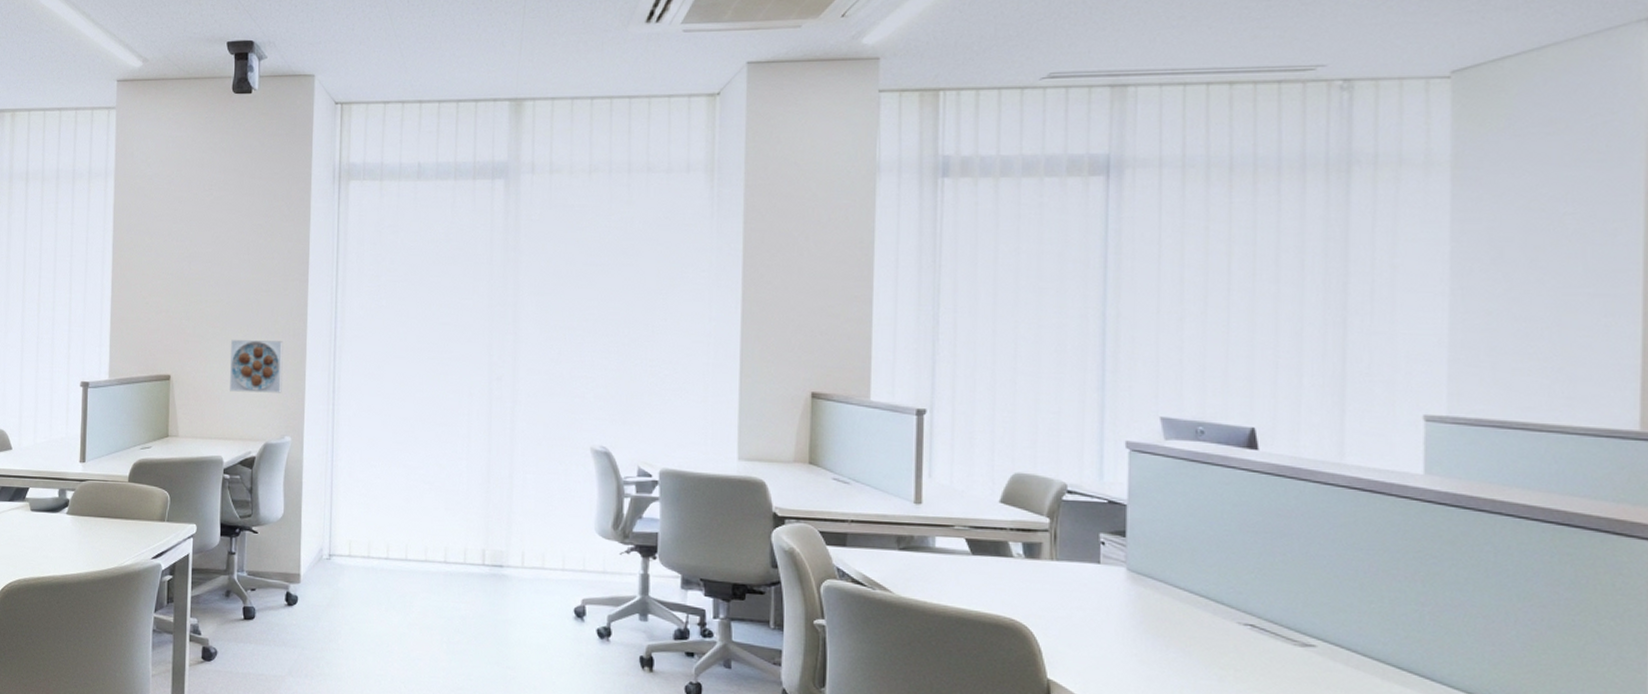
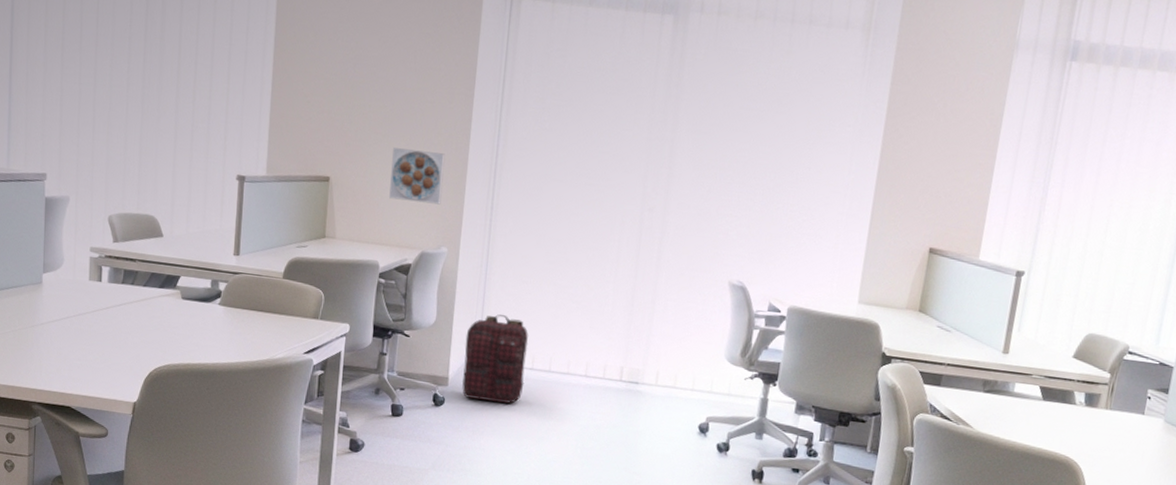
backpack: none [314,502,382,599] -> present [461,314,529,404]

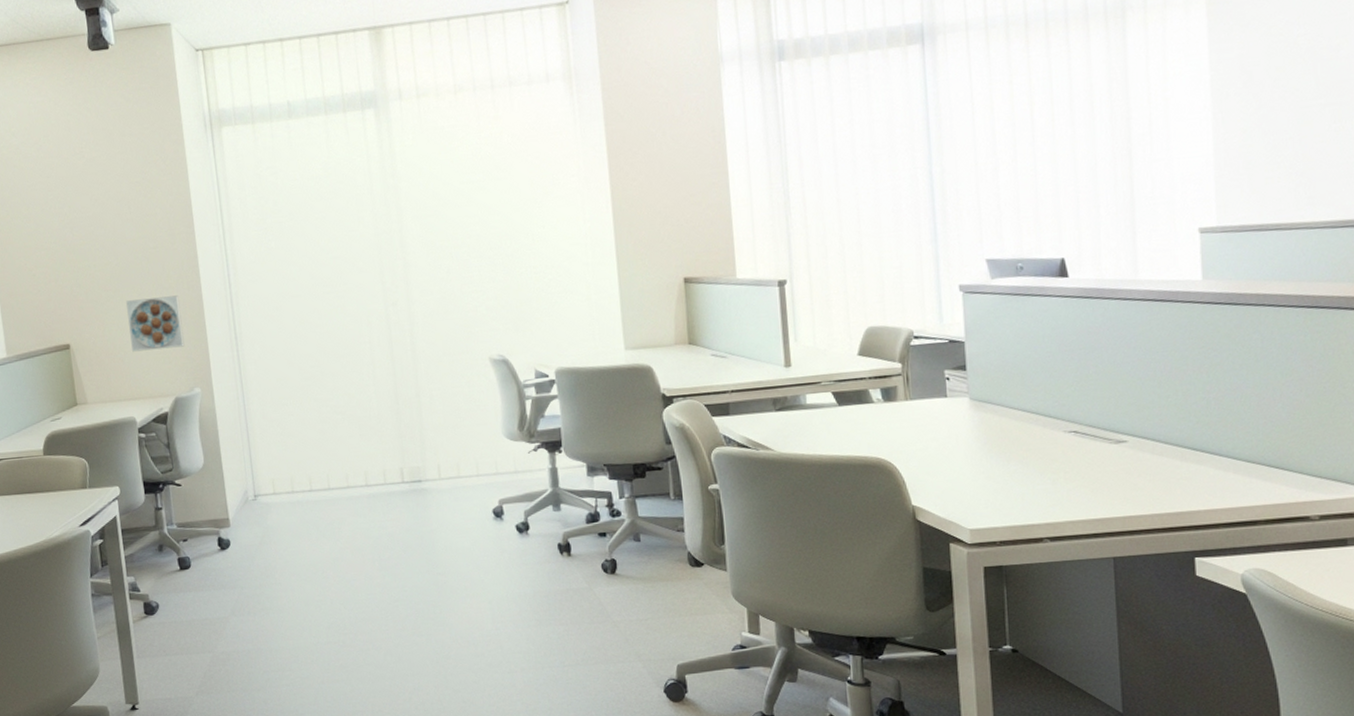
backpack: present [461,314,529,404] -> none [237,442,307,535]

